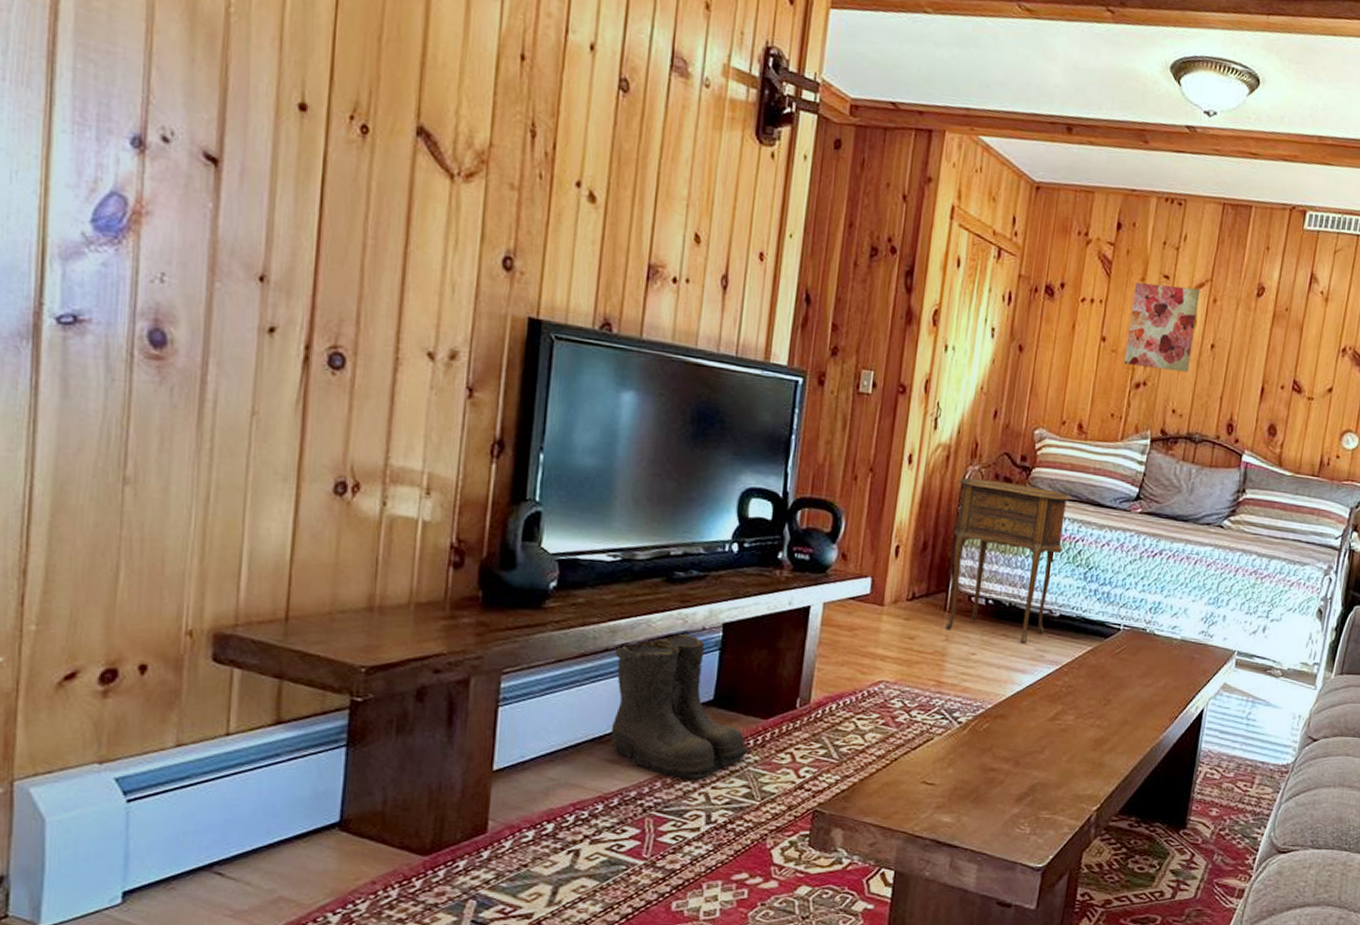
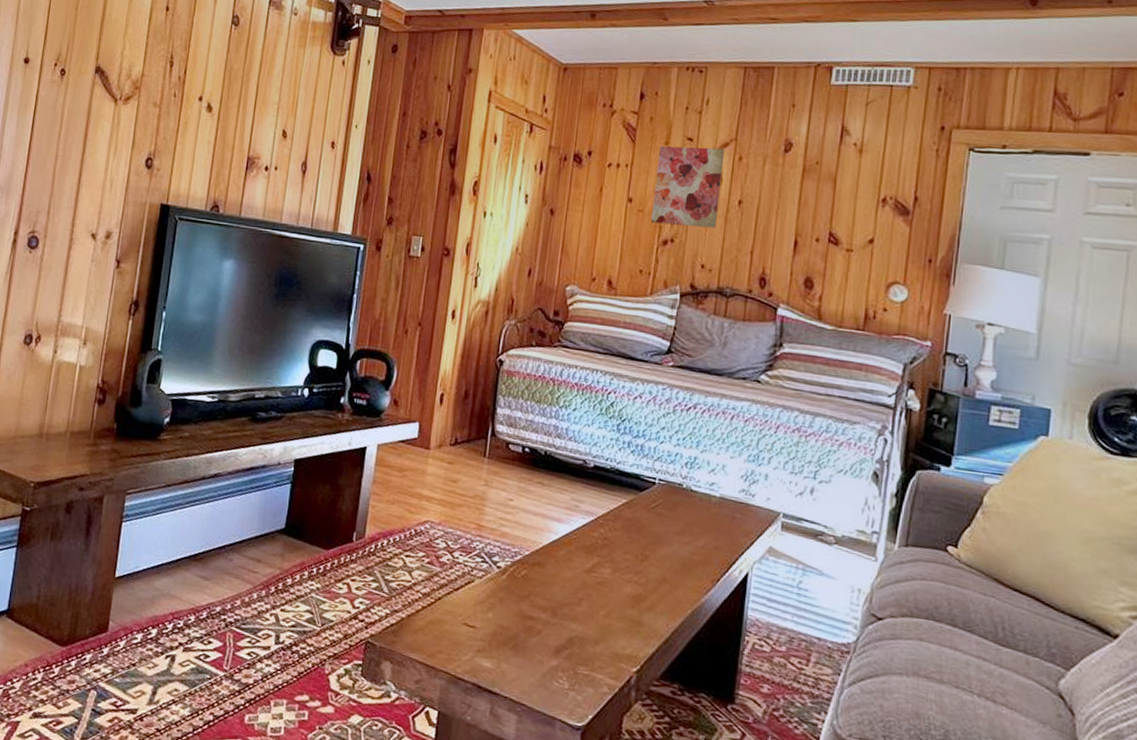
boots: present [611,633,752,780] -> none [204,467,315,602]
side table: present [945,477,1071,644] -> none [485,331,603,493]

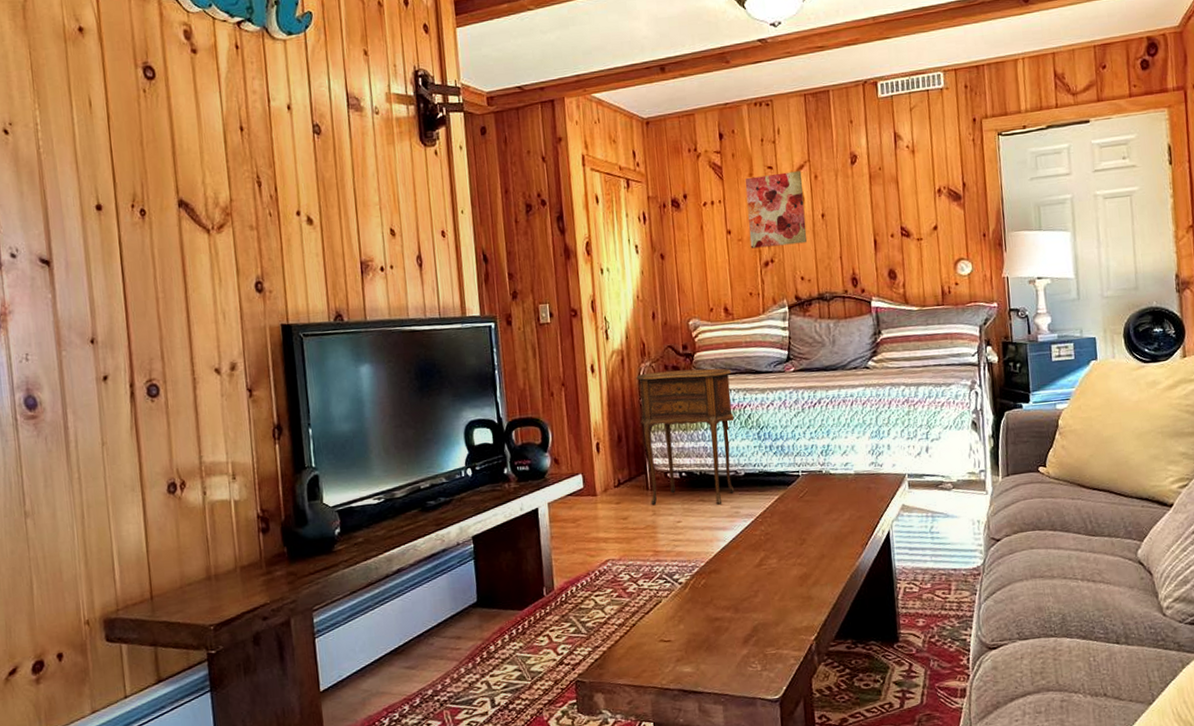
side table: none [485,331,603,493] -> present [636,368,735,506]

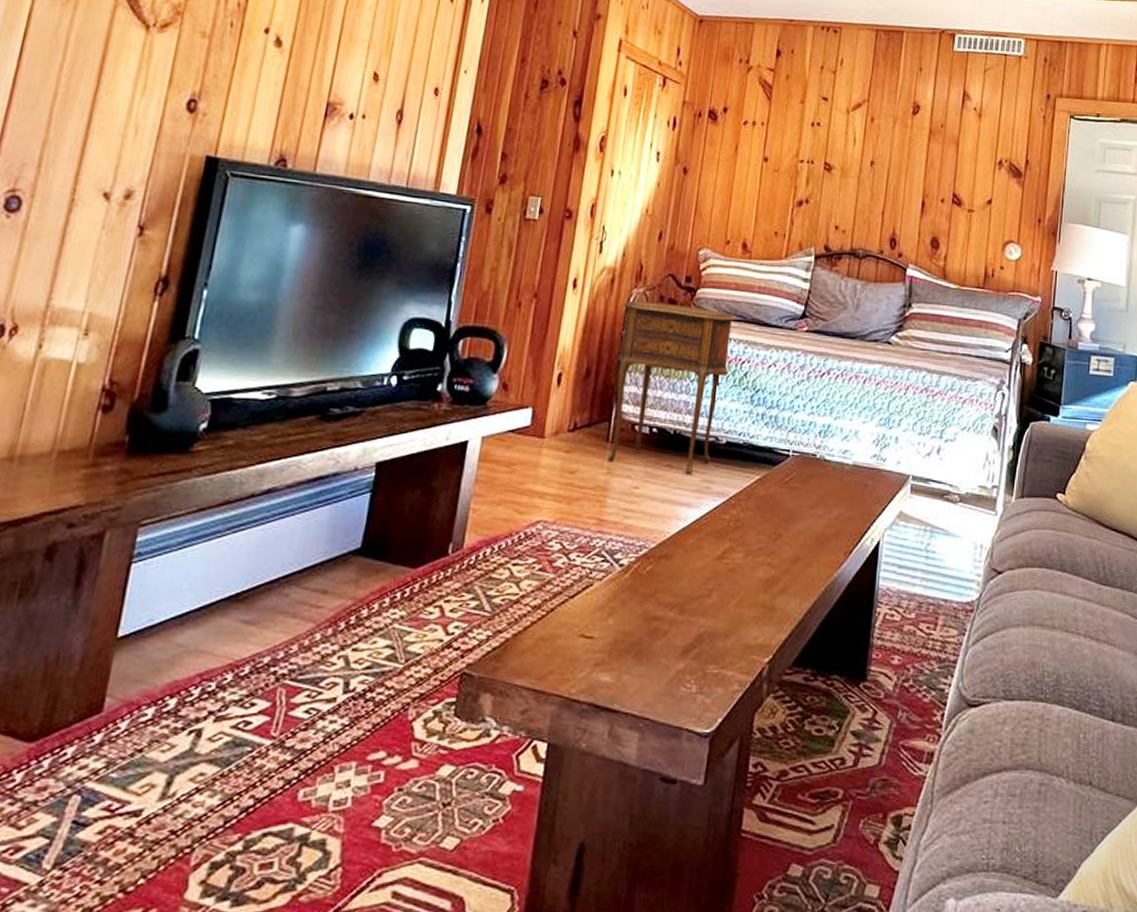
wall art: present [745,171,807,249] -> none [786,104,858,189]

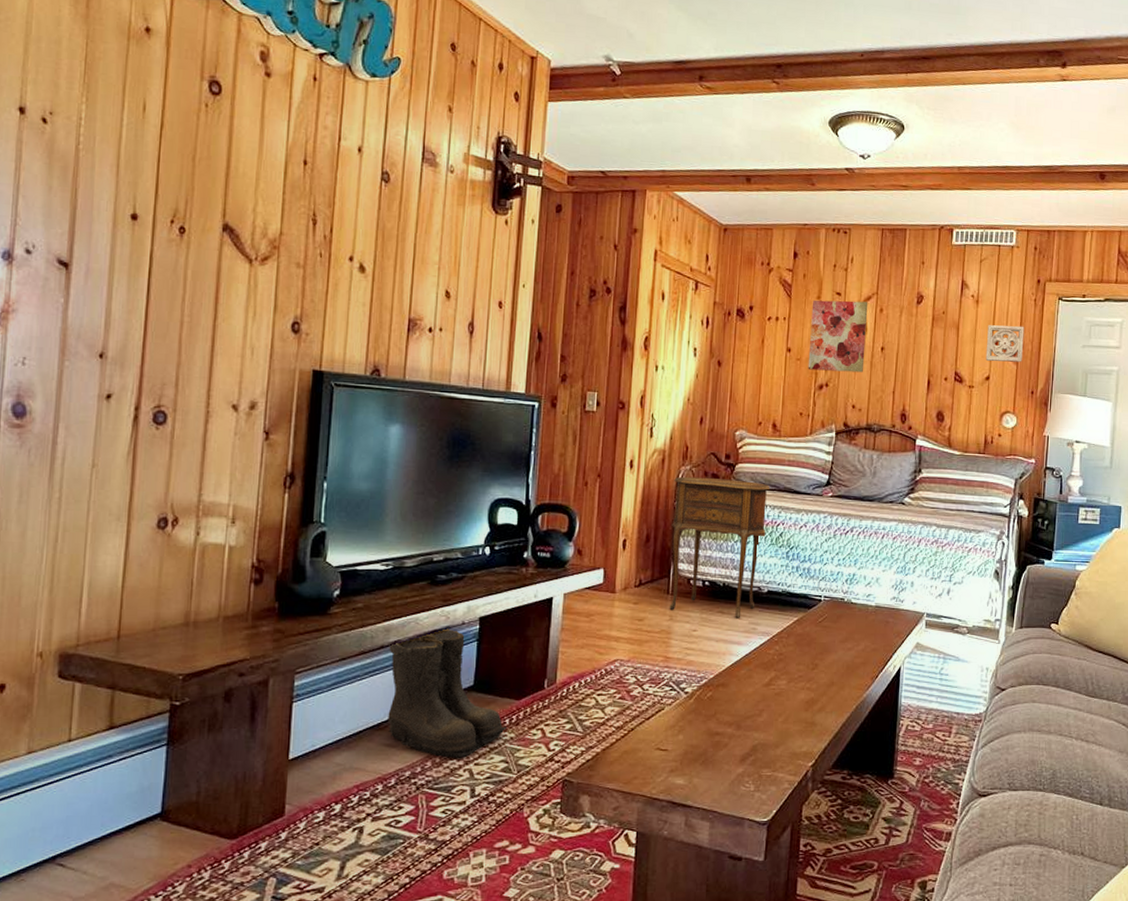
boots: none [248,475,399,641] -> present [387,628,508,758]
wall art: none [786,104,858,189] -> present [808,300,868,373]
wall ornament: none [988,142,1032,186] -> present [985,325,1025,362]

